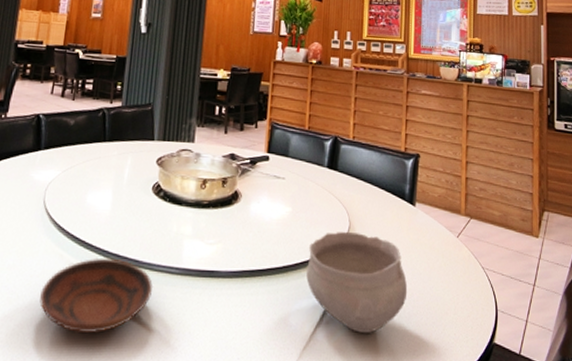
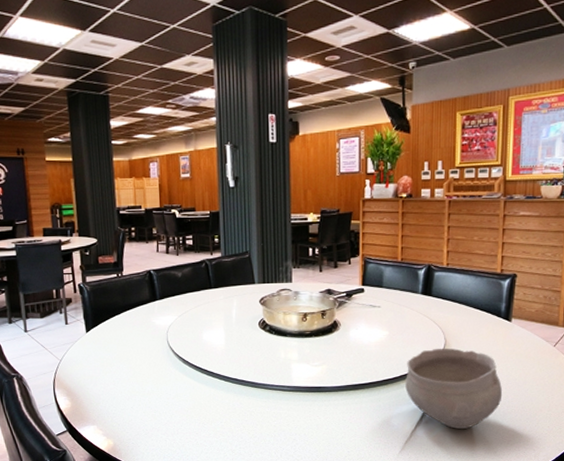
bowl: present [40,257,154,334] -> none [178,382,270,438]

